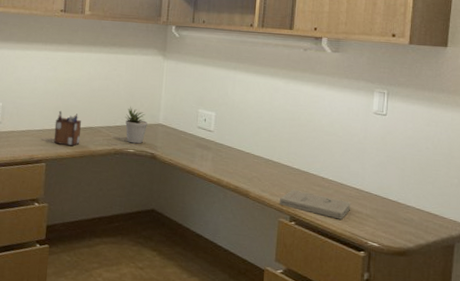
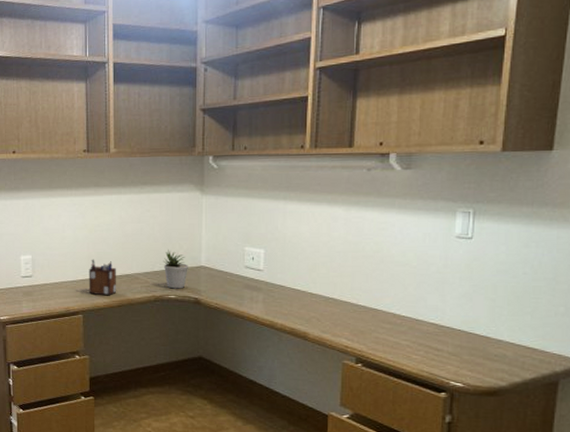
book: present [280,189,351,220] -> none [343,328,429,359]

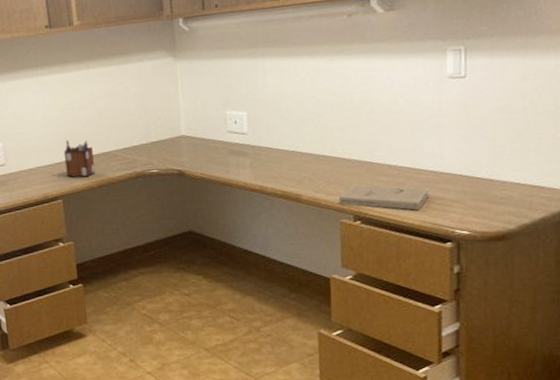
potted plant: present [163,250,188,289] -> none [141,122,169,163]
book: none [343,328,429,359] -> present [339,184,430,210]

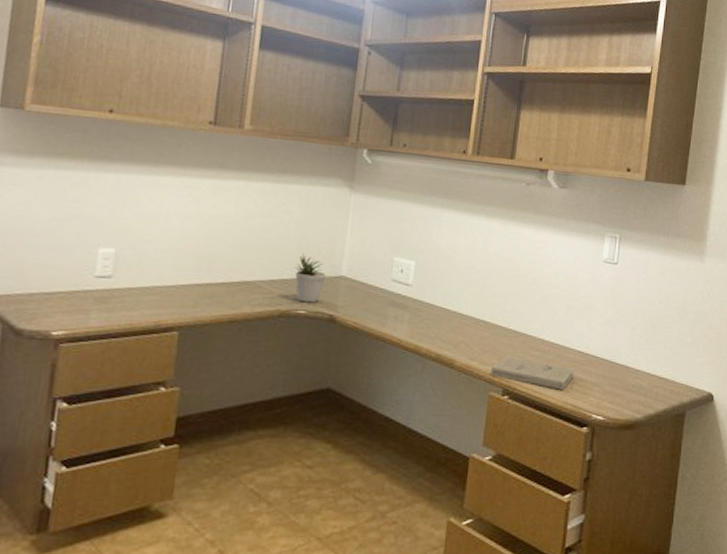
desk organizer: present [63,140,95,178] -> none [191,259,233,308]
potted plant: none [141,122,169,163] -> present [295,254,326,303]

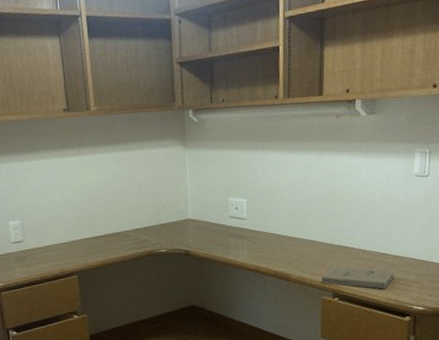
potted plant: present [295,254,326,303] -> none [152,205,177,243]

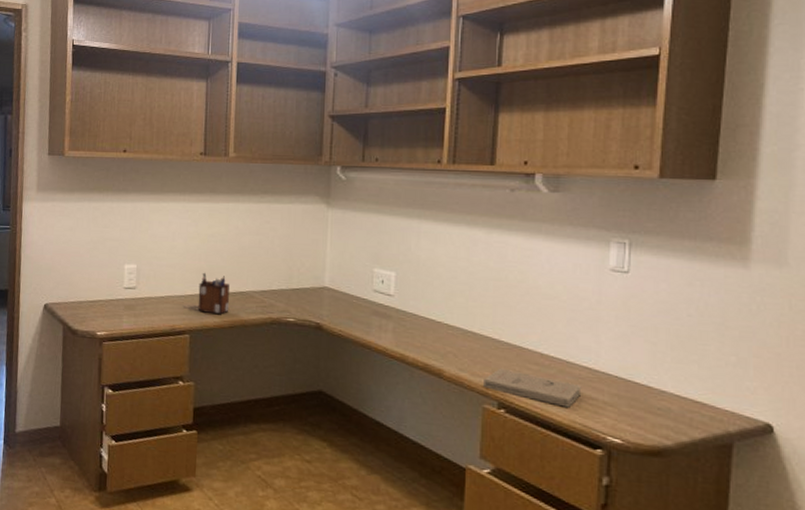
desk organizer: none [79,219,108,255] -> present [197,272,229,315]

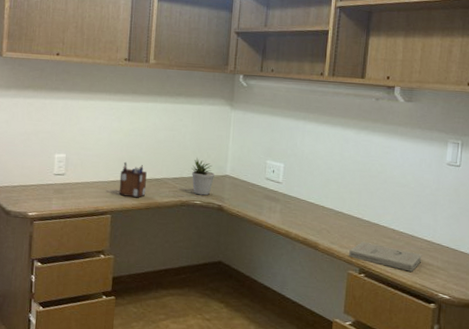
potted plant: none [282,267,310,312] -> present [191,158,214,196]

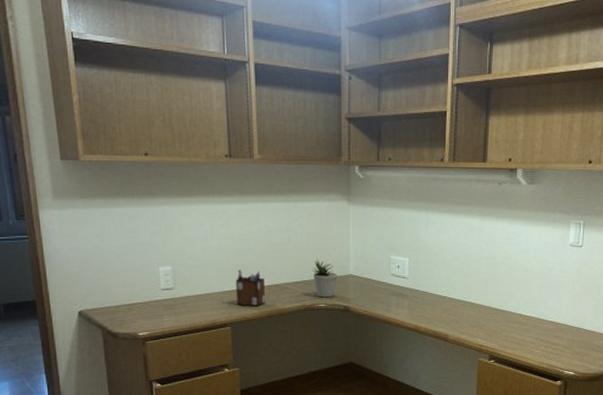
book: present [349,241,422,272] -> none [479,328,548,353]

